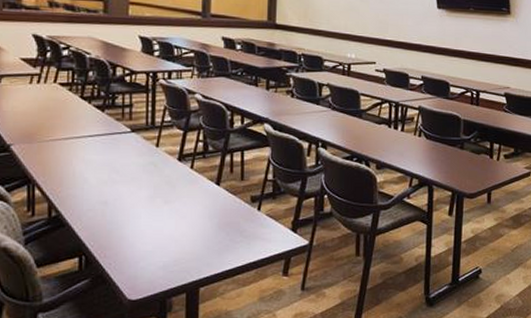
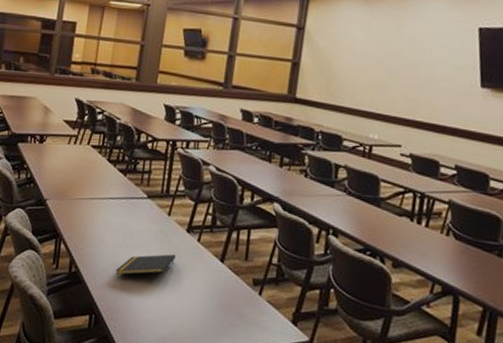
notepad: none [103,184,169,213] -> present [115,254,176,276]

